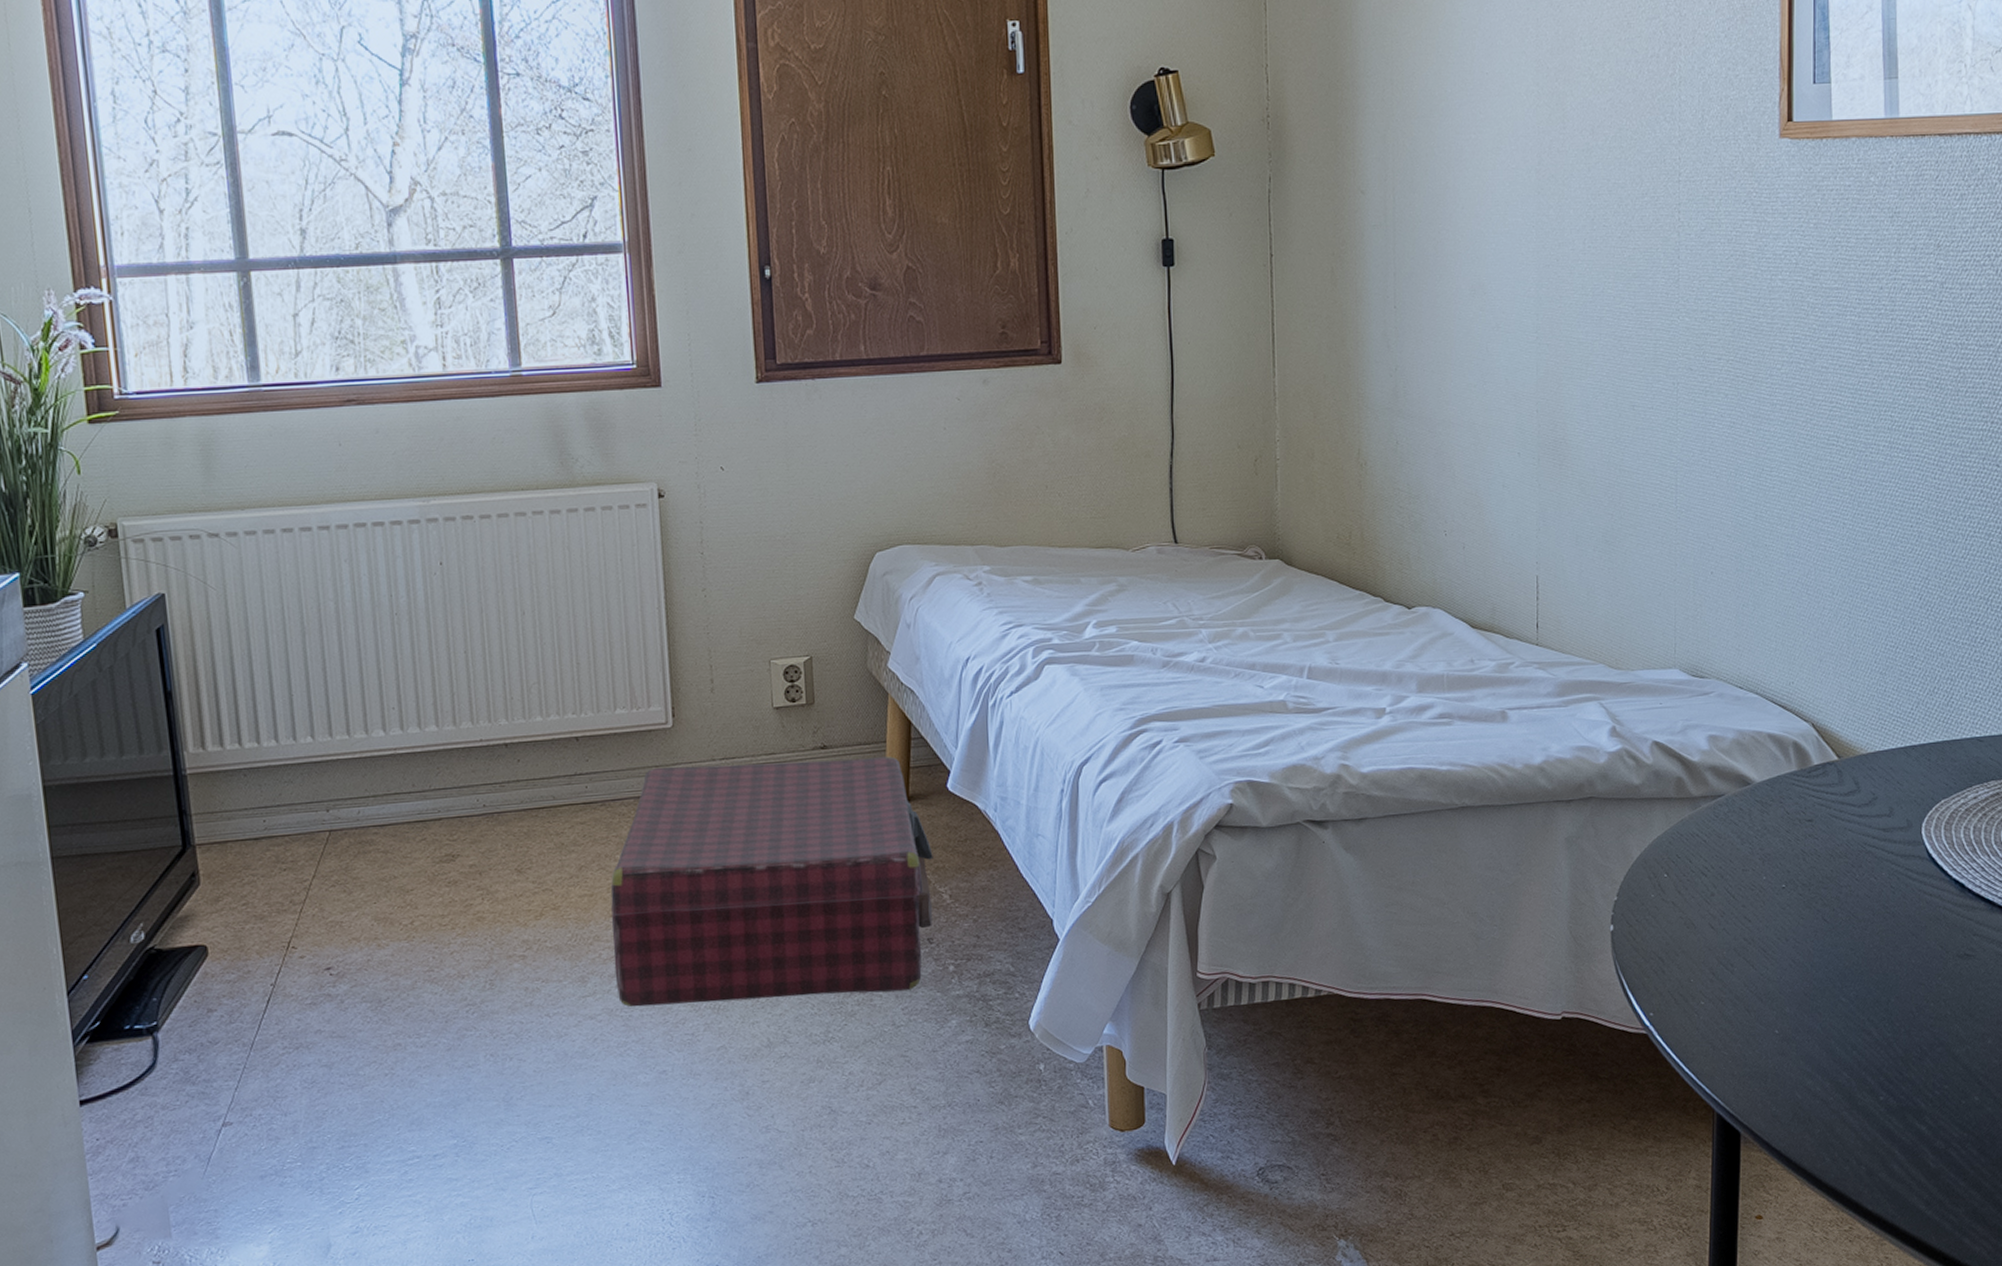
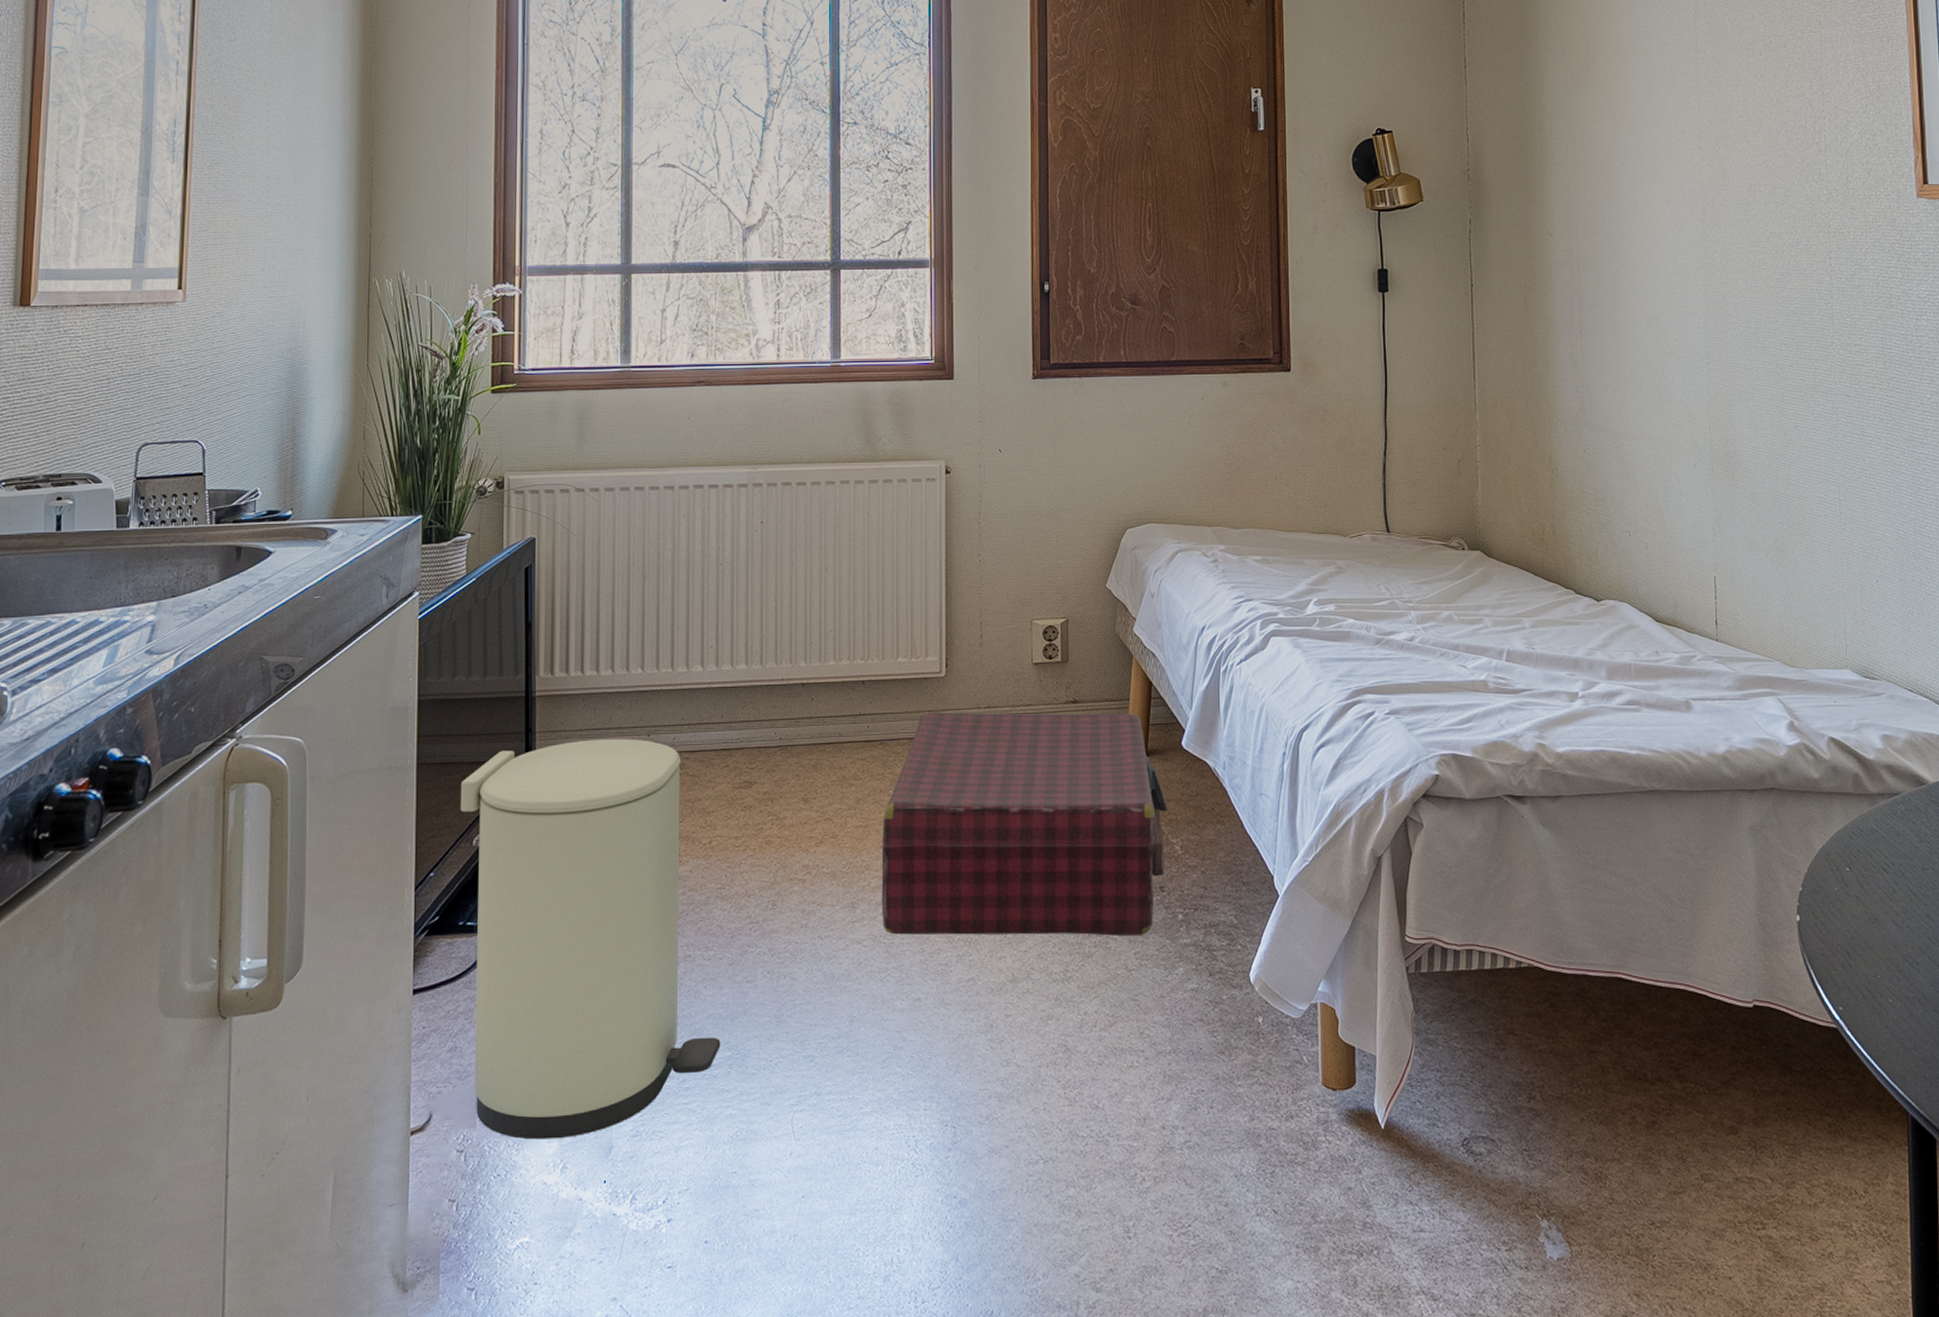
pedal bin: none [107,815,444,1245] -> present [460,739,721,1140]

